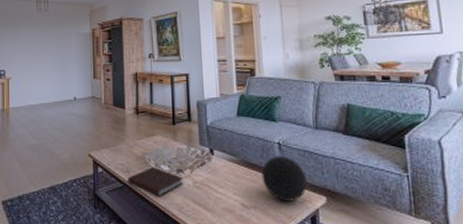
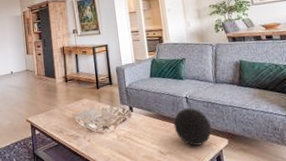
notebook: present [127,167,184,197] -> none [61,126,110,151]

